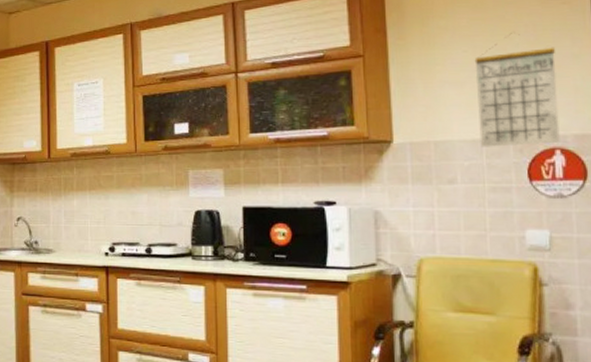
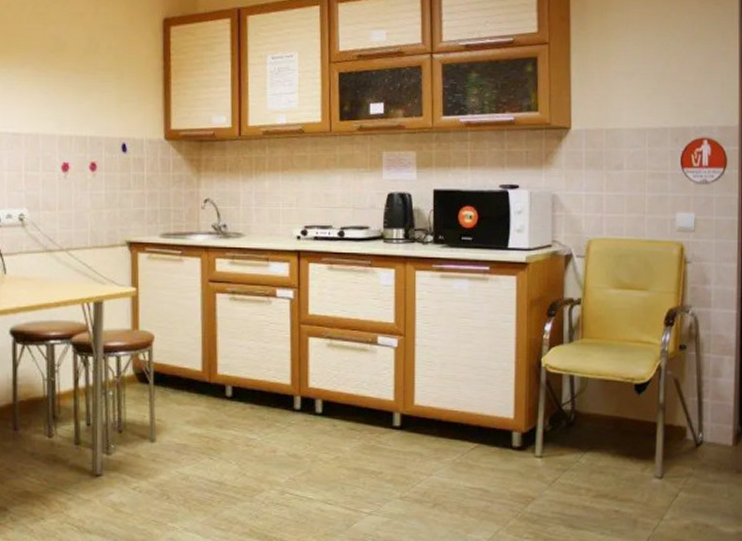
calendar: present [474,33,560,147] -> none [643,29,708,136]

